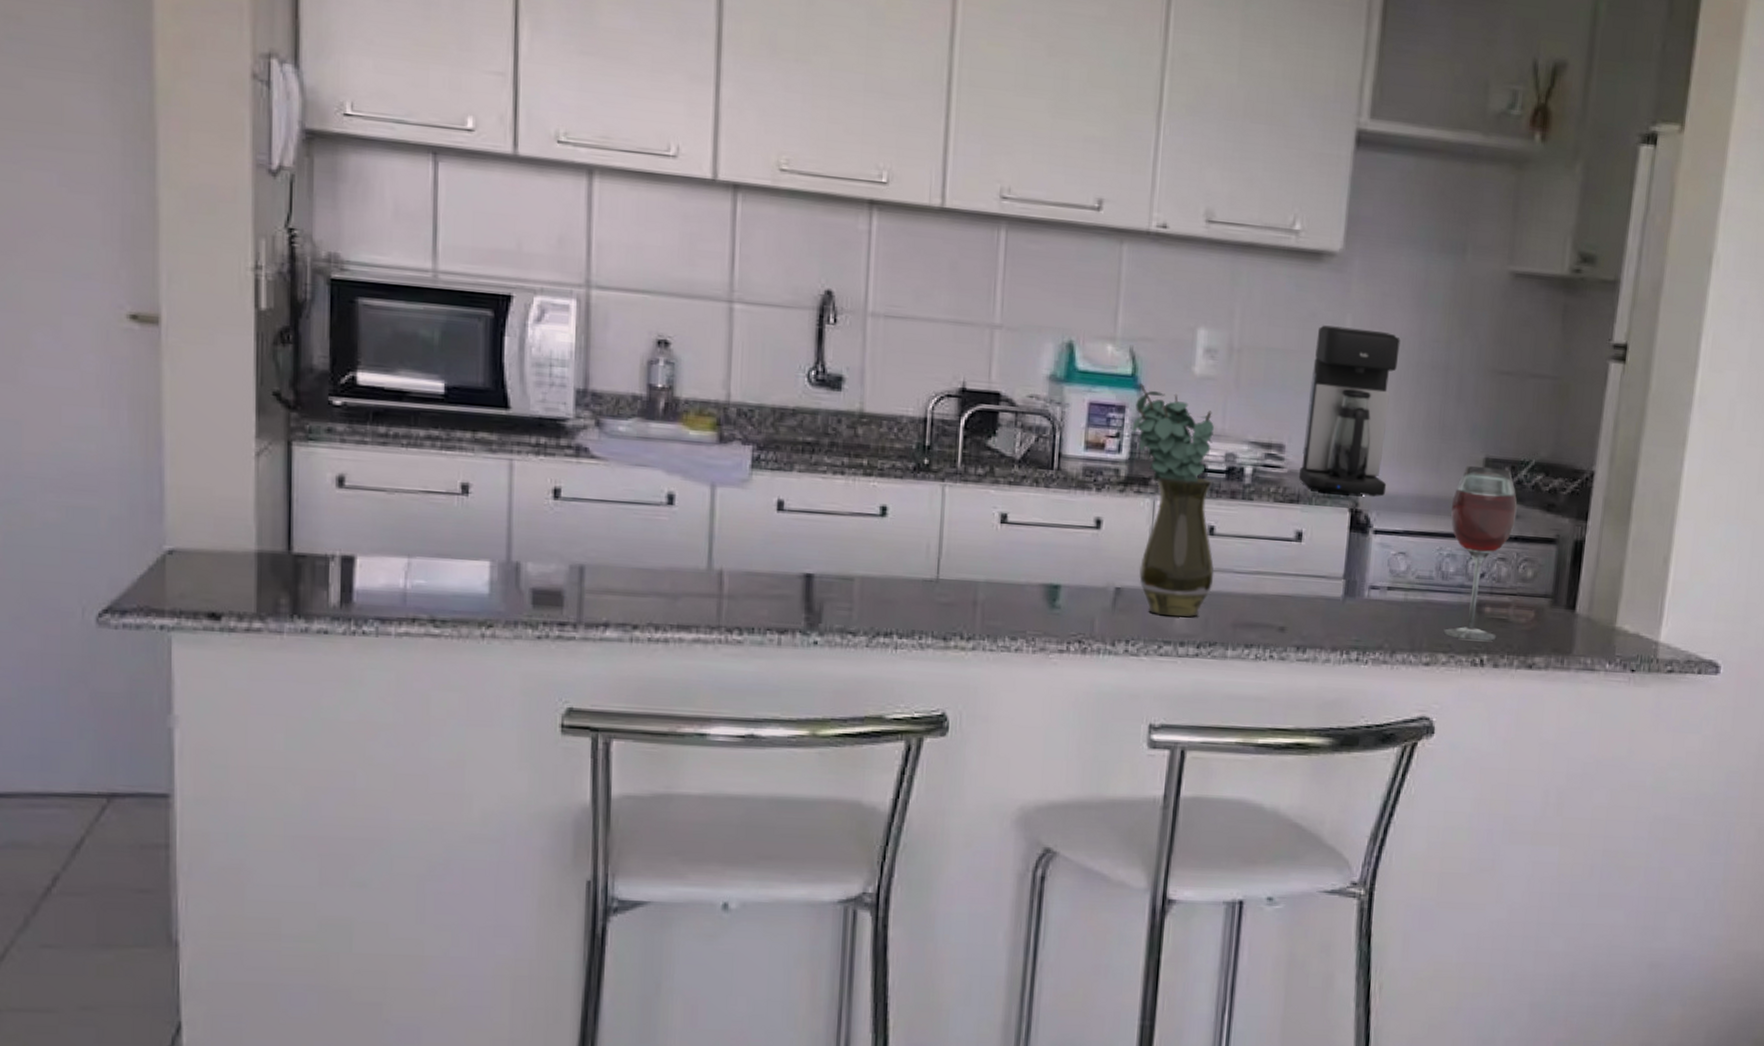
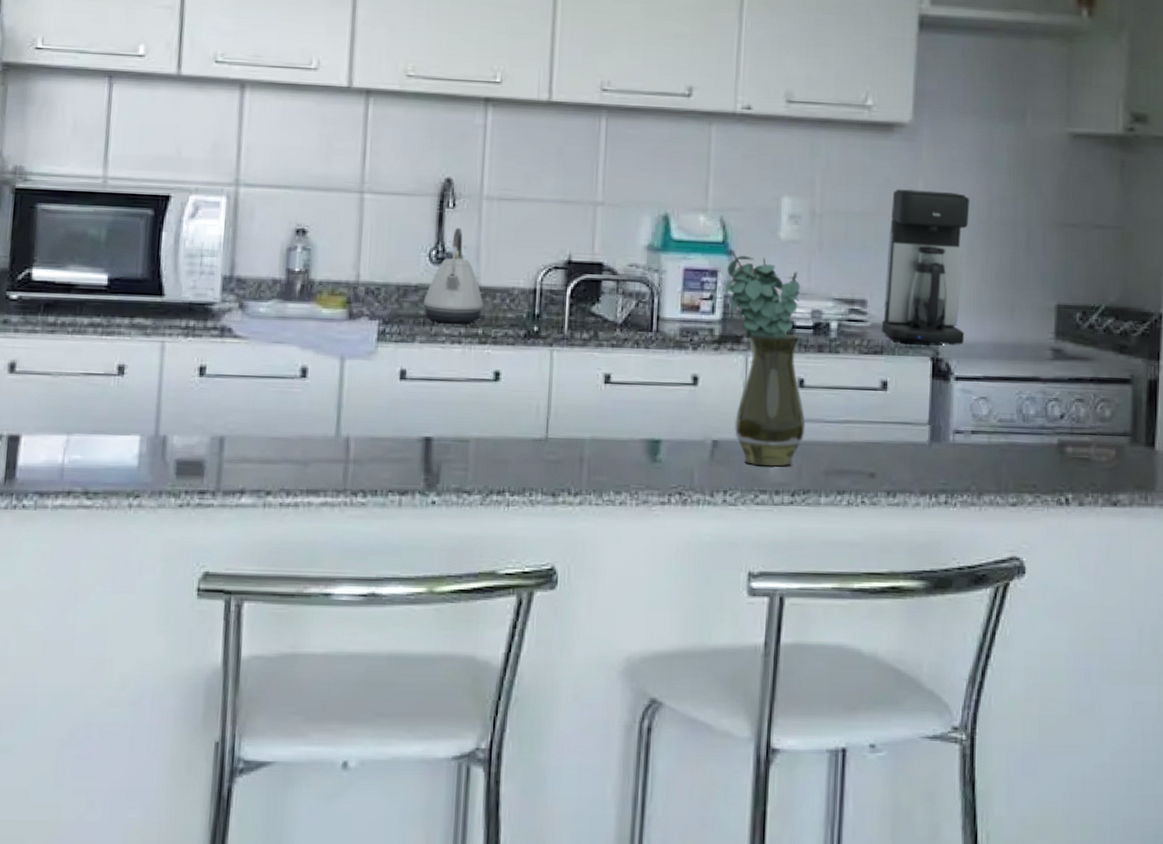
kettle: none [801,346,869,454] -> present [423,227,484,324]
wineglass: present [1443,465,1517,642] -> none [1027,312,1091,481]

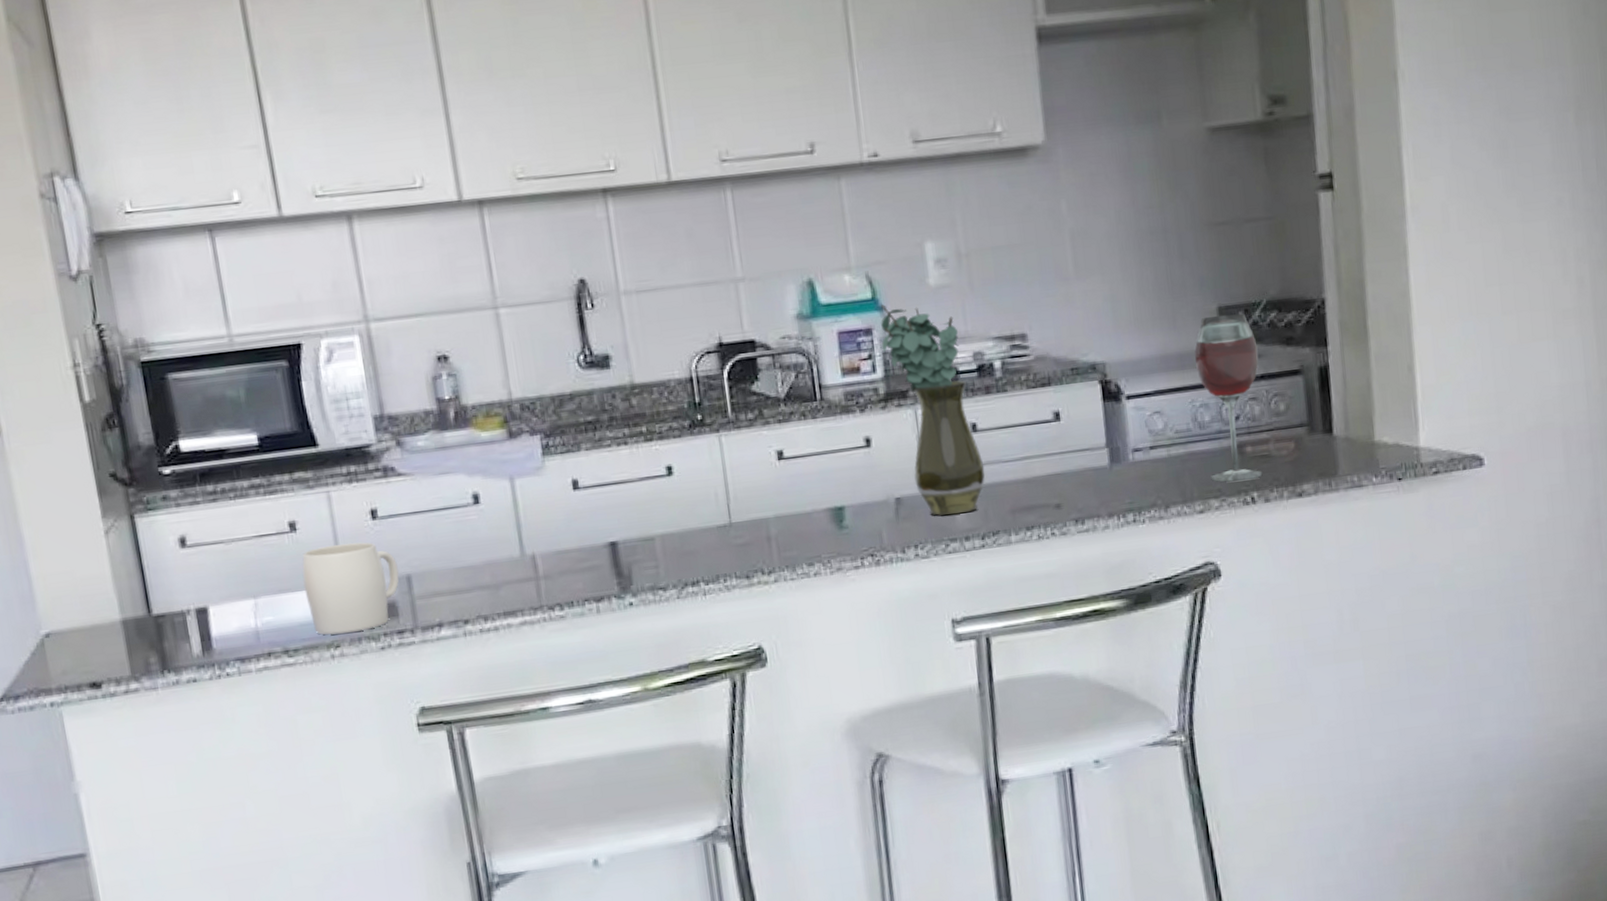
mug: none [117,394,214,485] -> present [302,542,399,635]
kettle: present [423,227,484,324] -> none [580,327,643,427]
coffee maker: present [881,189,970,346] -> none [1036,209,1130,371]
wineglass: none [1027,312,1091,481] -> present [1194,313,1263,483]

